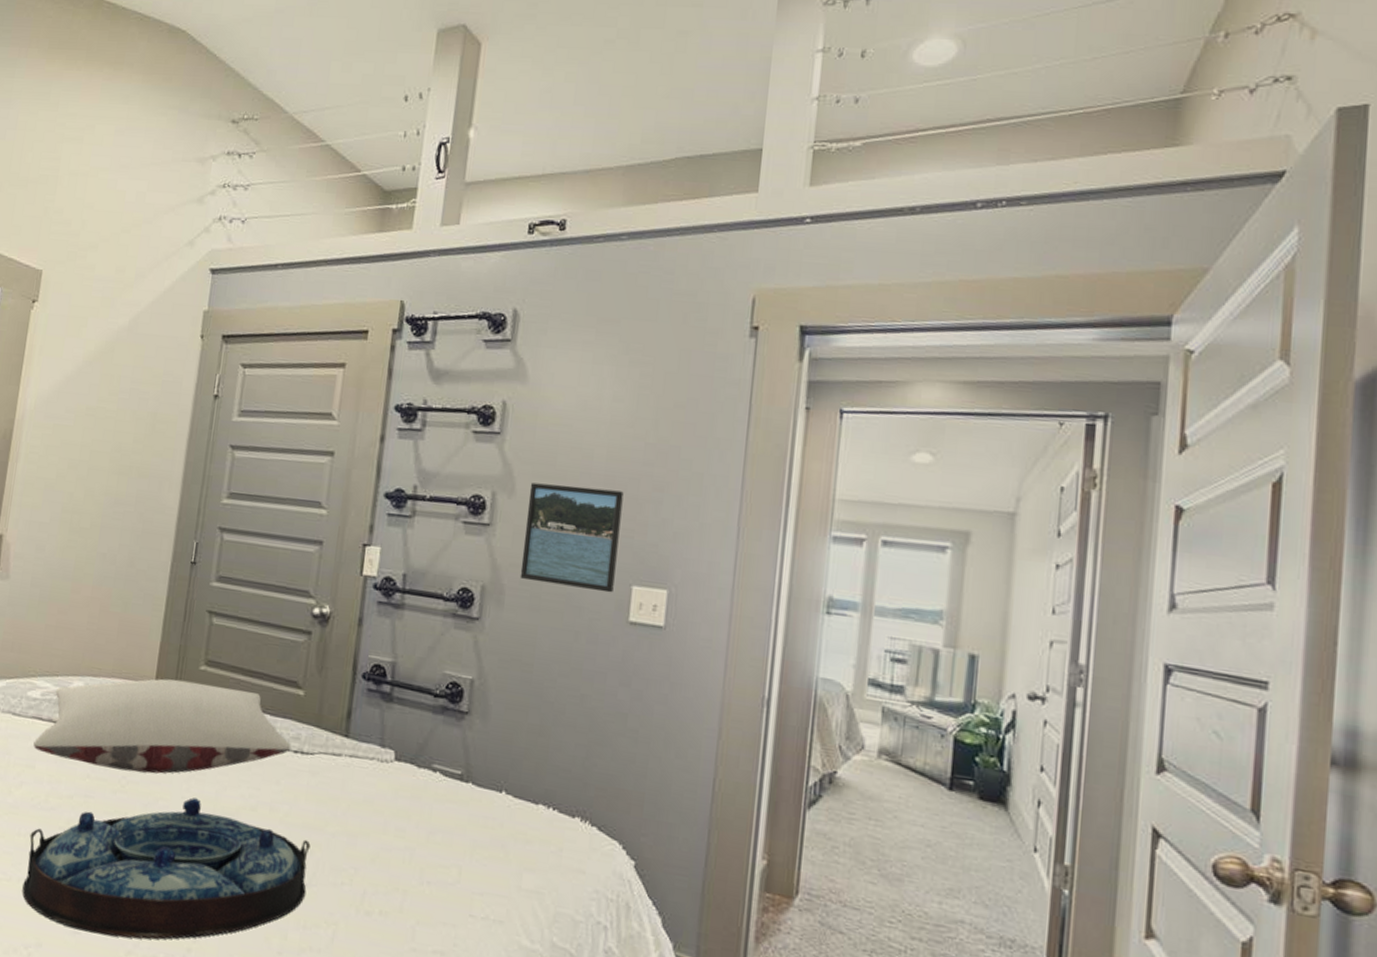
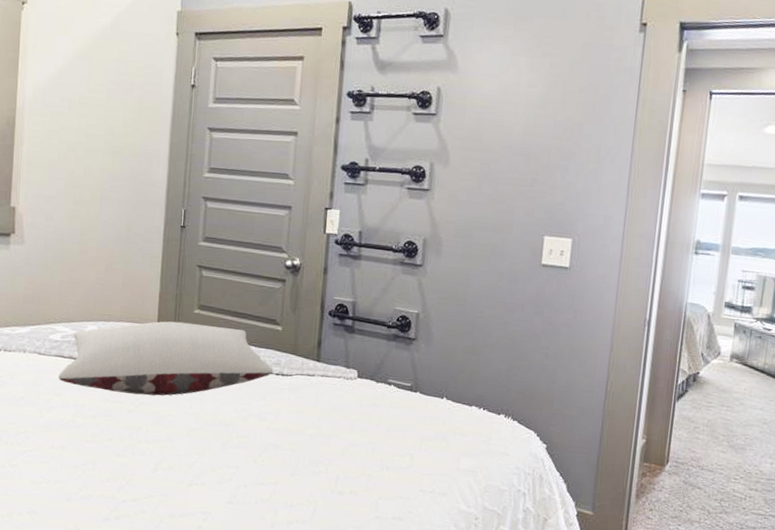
serving tray: present [22,797,311,940] -> none [59,413,293,522]
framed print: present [519,482,624,593] -> none [454,155,537,242]

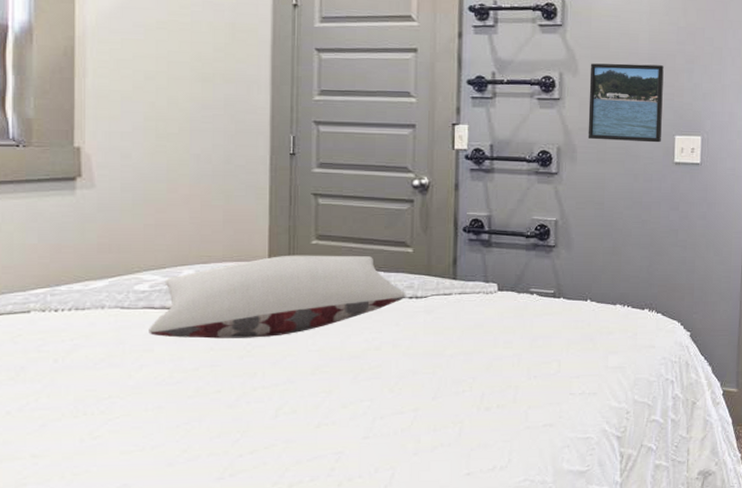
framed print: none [454,155,537,242] -> present [587,63,664,143]

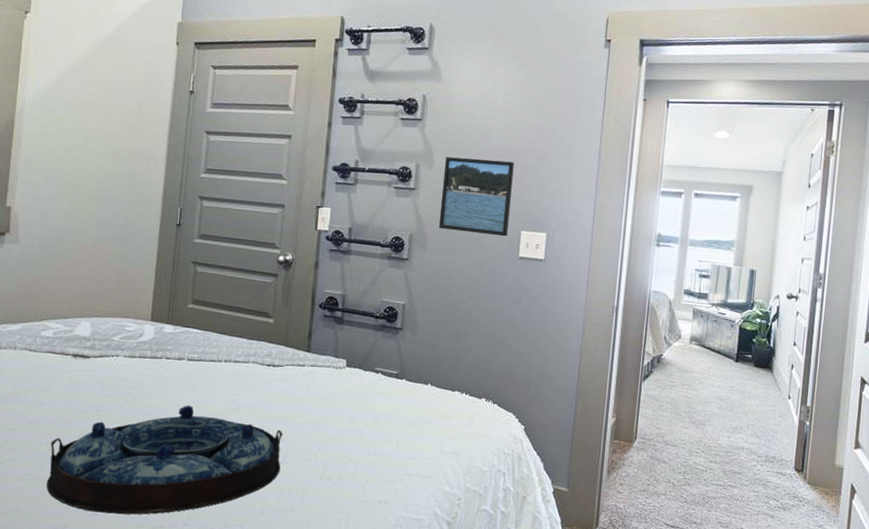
pillow: present [149,255,406,339] -> none [49,316,265,389]
serving tray: none [158,349,433,476] -> present [46,405,283,515]

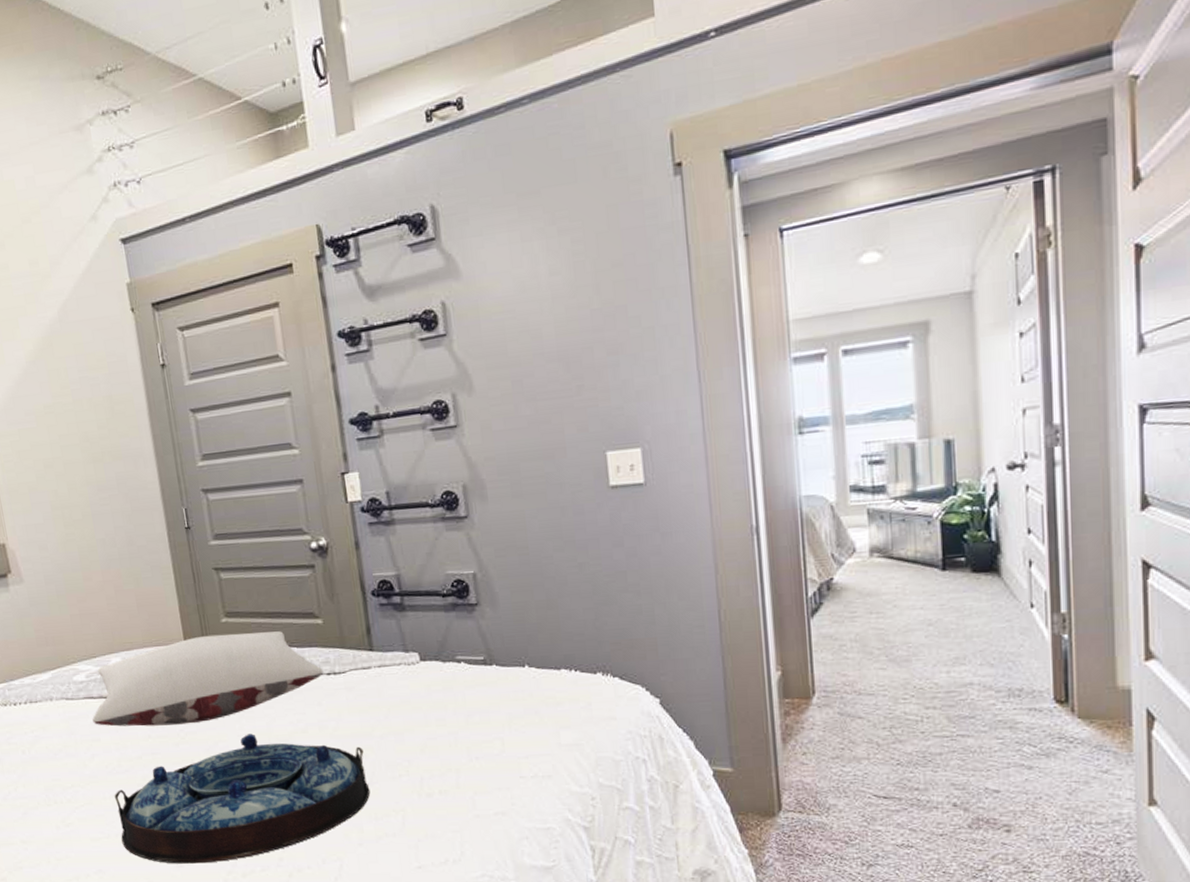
pillow: none [49,316,265,389] -> present [92,631,324,727]
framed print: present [438,157,514,237] -> none [487,363,589,470]

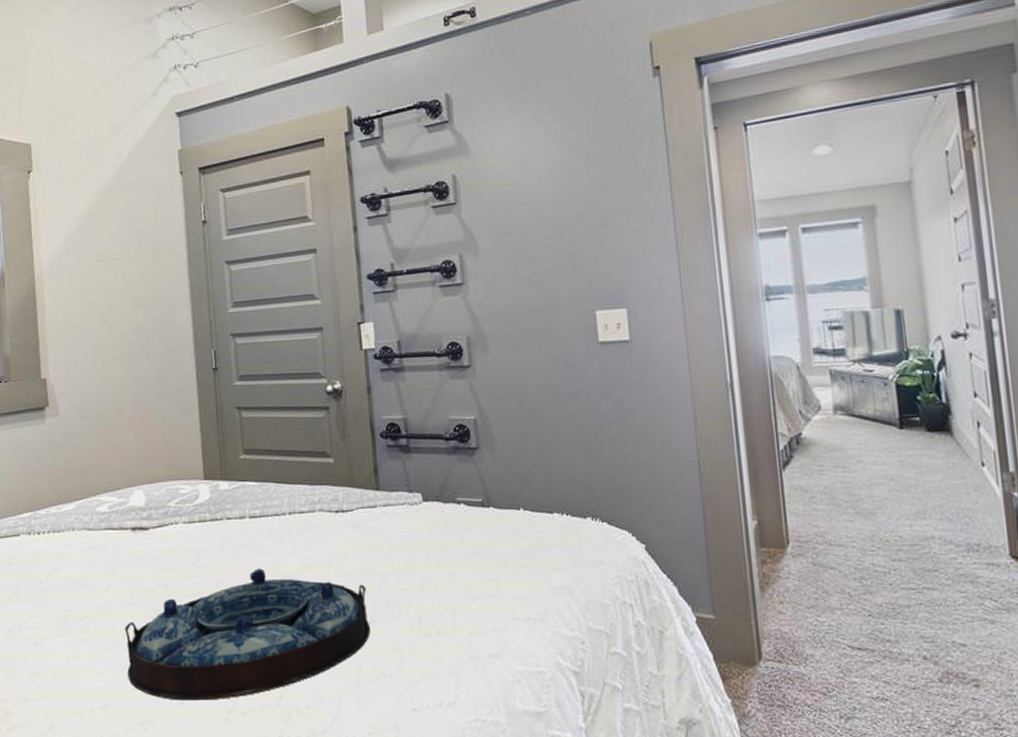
pillow: present [92,631,324,727] -> none [111,469,332,559]

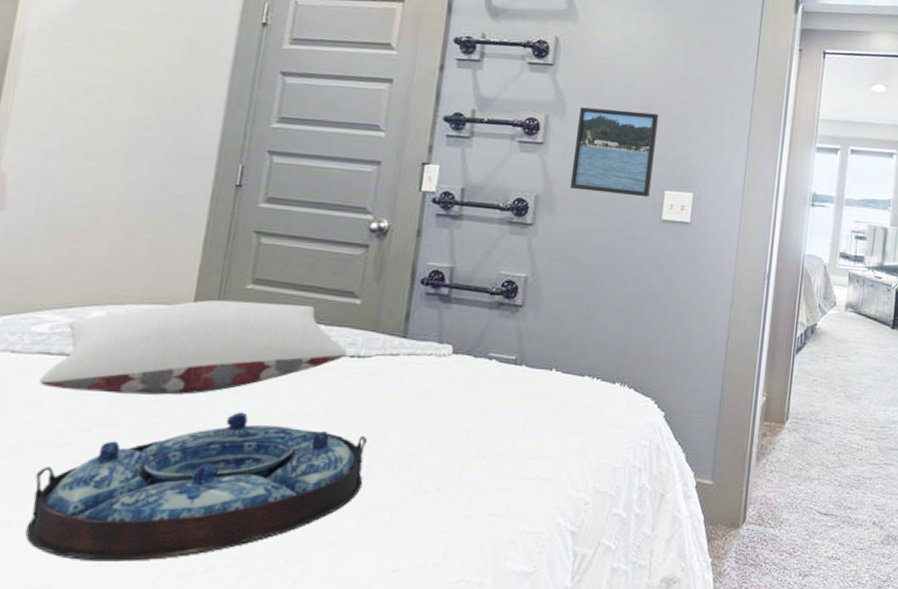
pillow: none [111,469,332,559] -> present [39,300,348,395]
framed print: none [490,232,580,325] -> present [569,107,659,197]

